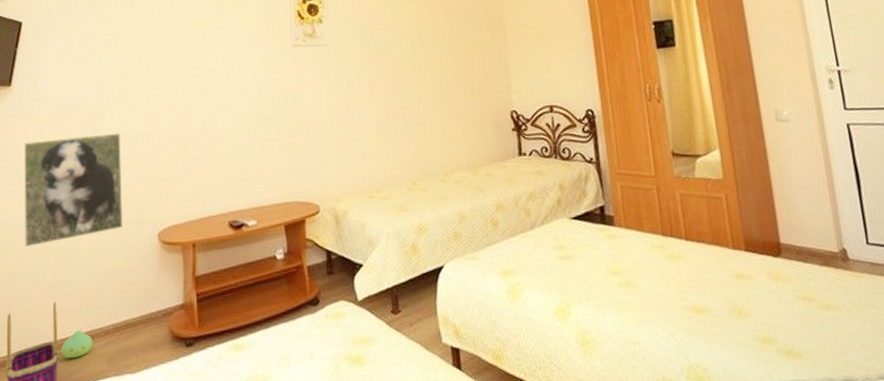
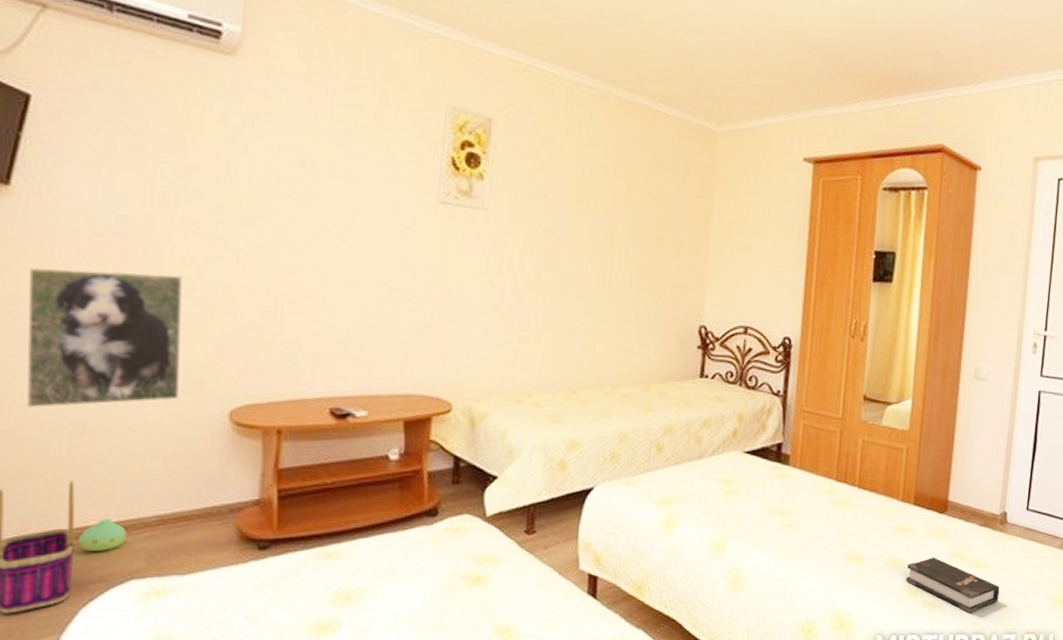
hardback book: none [753,302,862,359] -> present [906,557,1000,614]

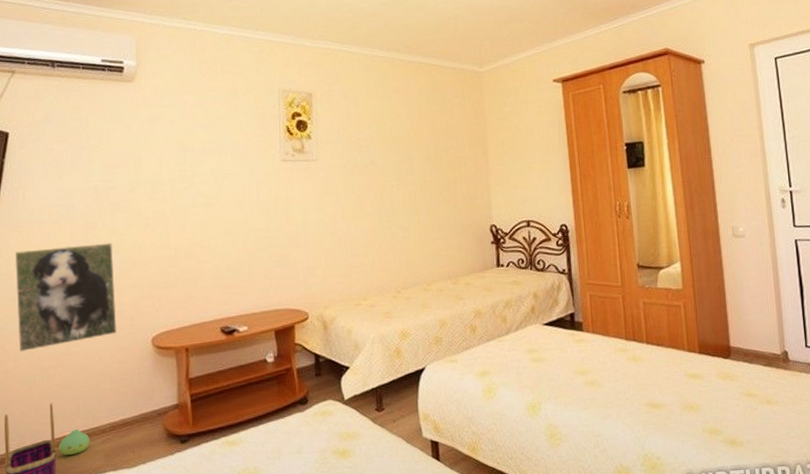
hardback book: present [906,557,1000,614] -> none [703,398,796,447]

